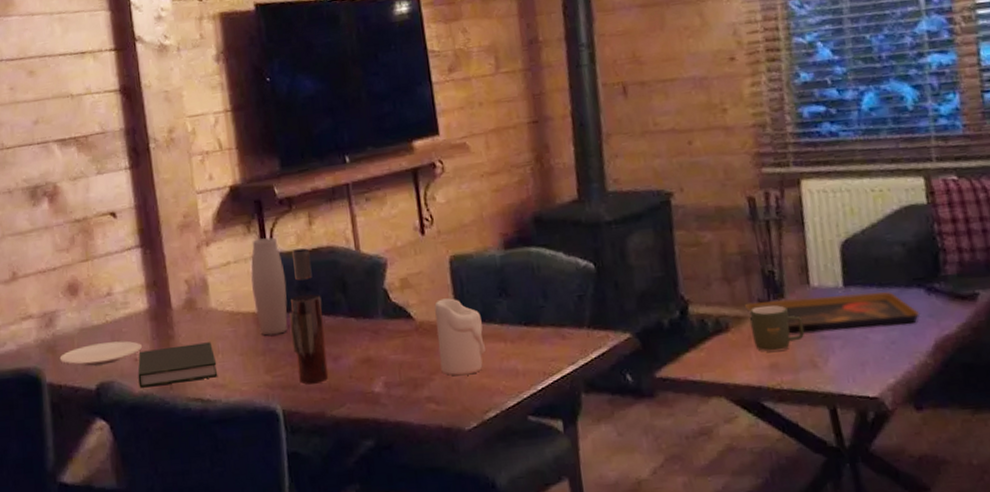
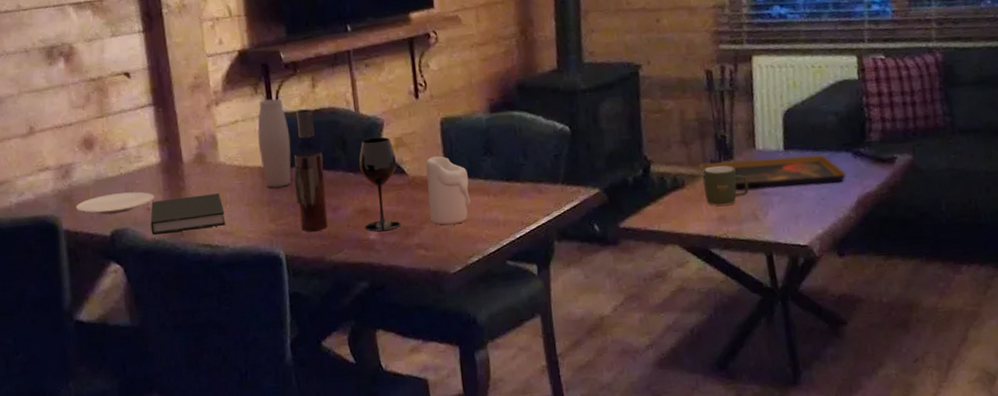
wineglass: none [360,278,408,383] -> present [358,137,401,231]

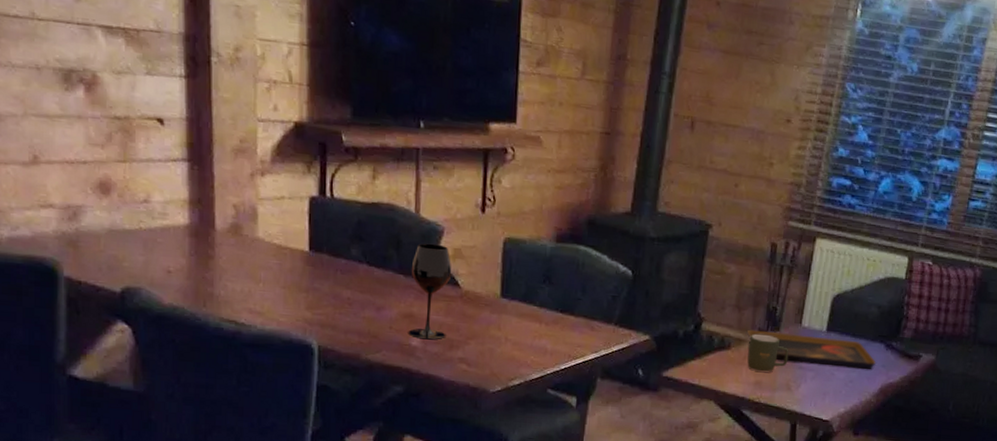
plate: present [75,191,155,215] -> none [81,247,178,271]
book: present [150,193,226,235] -> none [169,264,257,304]
vase: present [257,98,291,188] -> none [304,180,341,276]
wine bottle: present [292,109,329,233] -> none [337,199,374,328]
candle: present [426,156,472,226] -> none [477,274,523,346]

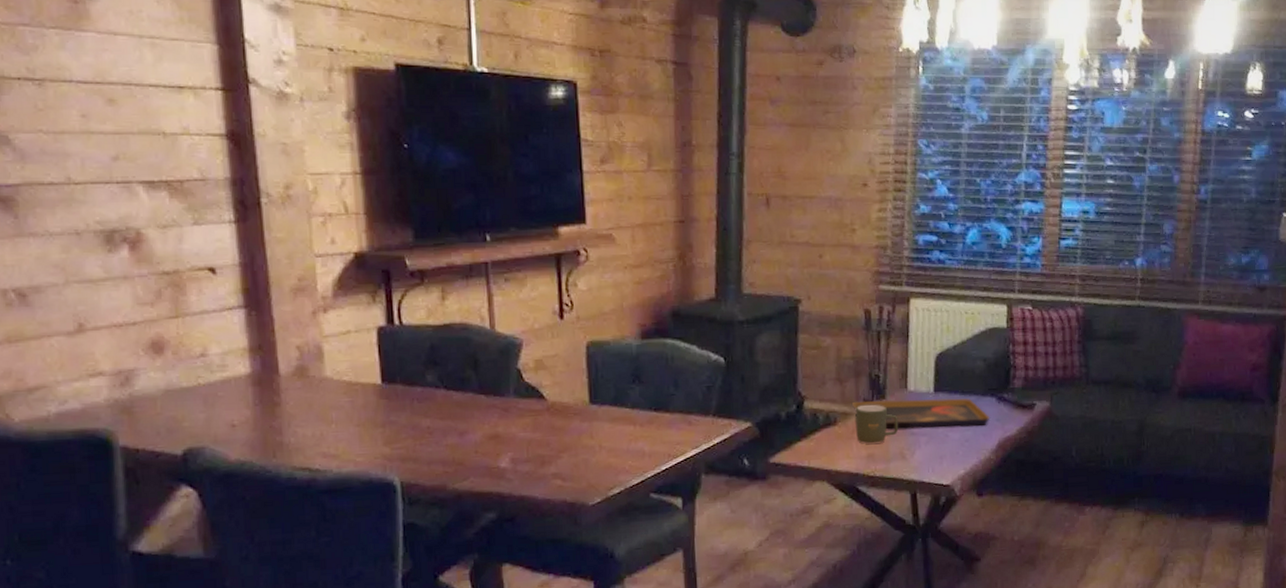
wineglass: present [408,243,452,340] -> none [491,358,536,459]

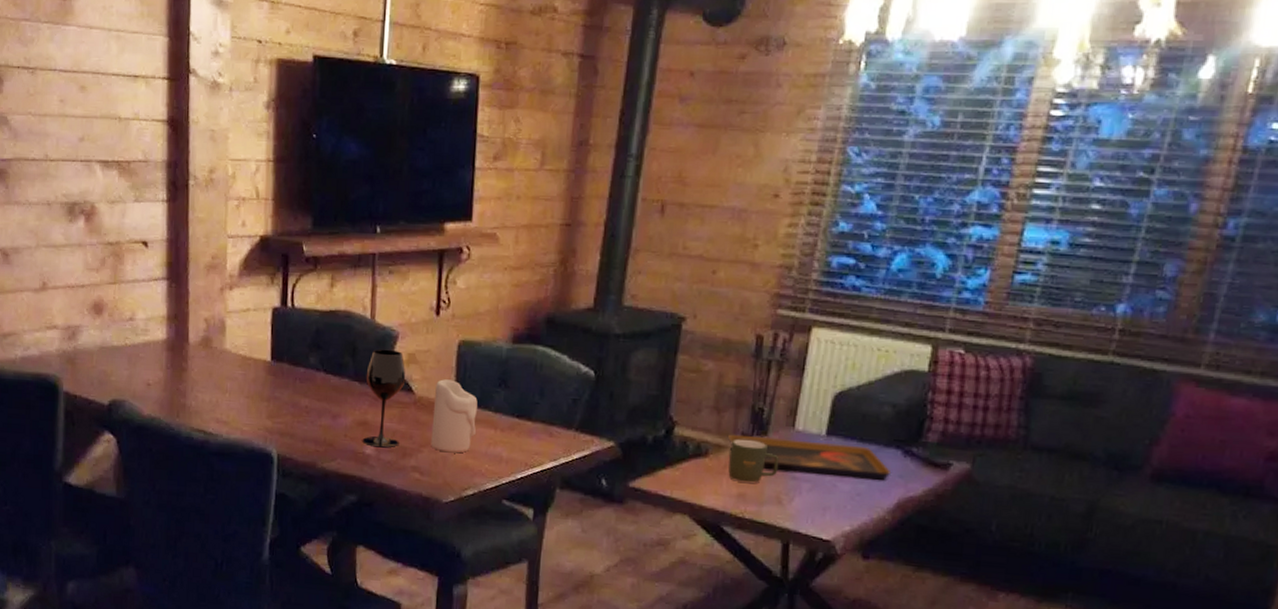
wineglass: none [491,358,536,459] -> present [362,349,406,448]
candle: none [568,381,616,455] -> present [431,379,478,454]

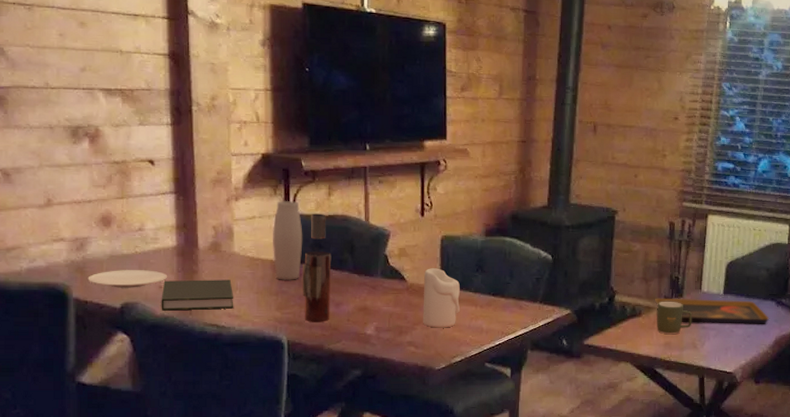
plate: none [78,363,157,384] -> present [87,270,168,288]
book: none [148,377,223,414] -> present [161,279,234,311]
vase: none [266,292,301,385] -> present [273,201,303,280]
wine bottle: none [295,308,331,436] -> present [302,214,332,322]
wineglass: present [362,349,406,448] -> none [363,246,399,328]

